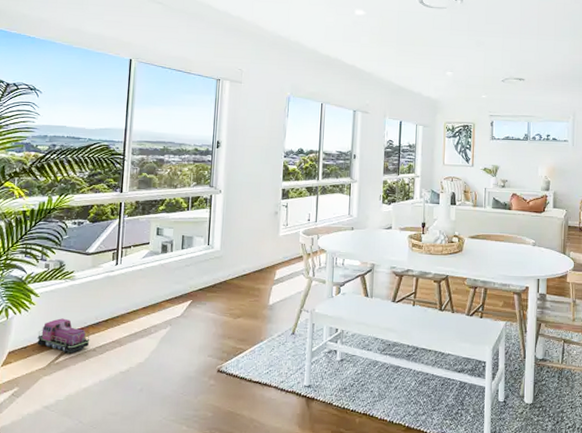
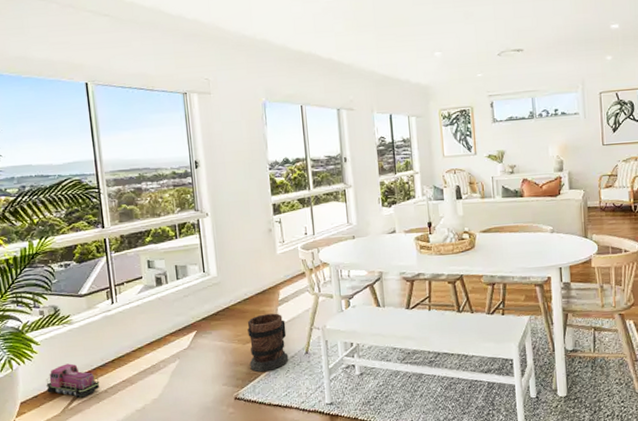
wooden barrel: none [237,291,277,348] -> present [247,313,289,372]

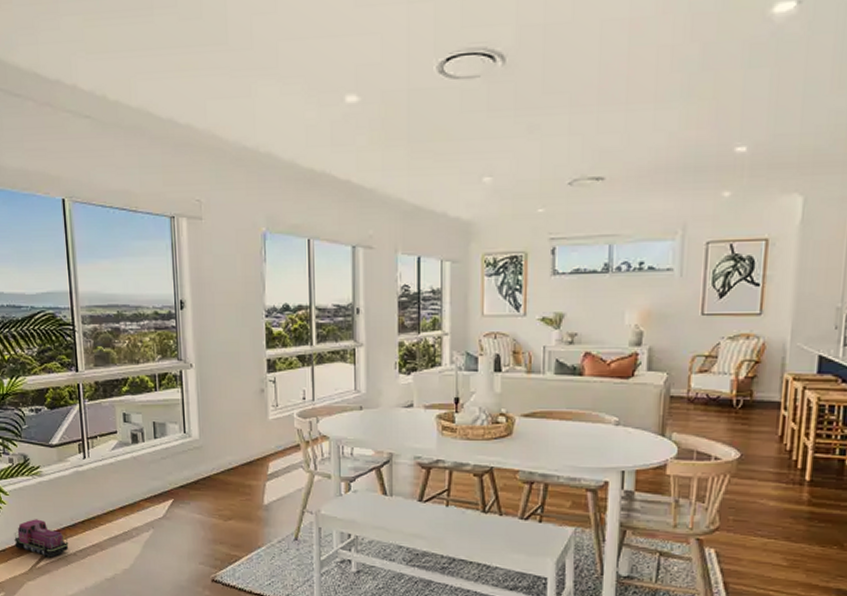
wooden barrel: present [247,313,289,372] -> none [230,488,275,555]

